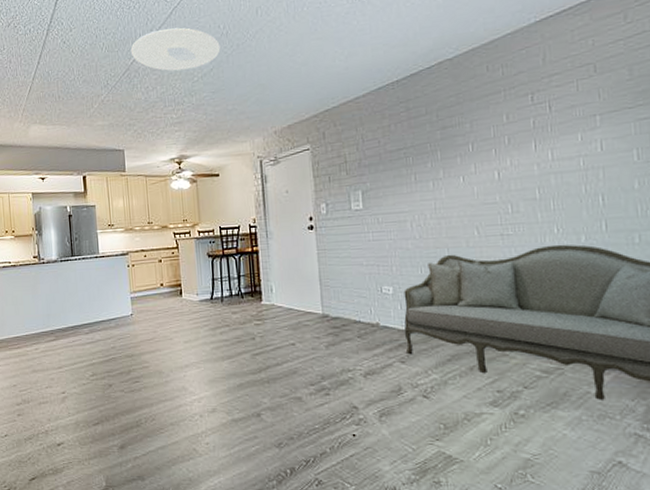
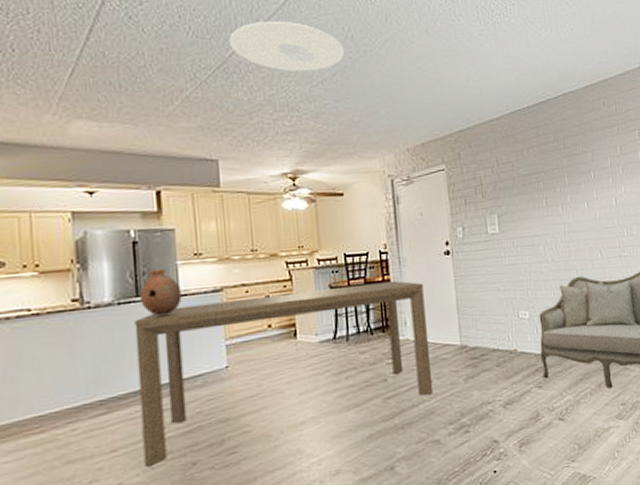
dining table: none [71,252,295,382] -> present [134,280,432,467]
ceramic pot: none [74,235,101,273] -> present [140,268,182,317]

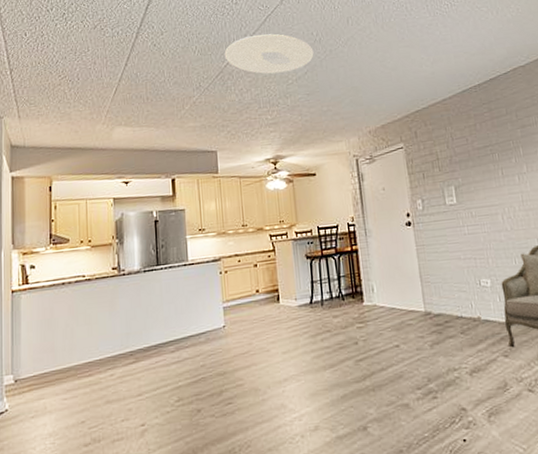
dining table: present [134,280,432,467] -> none [155,250,400,411]
ceramic pot: present [140,268,182,317] -> none [159,241,190,283]

